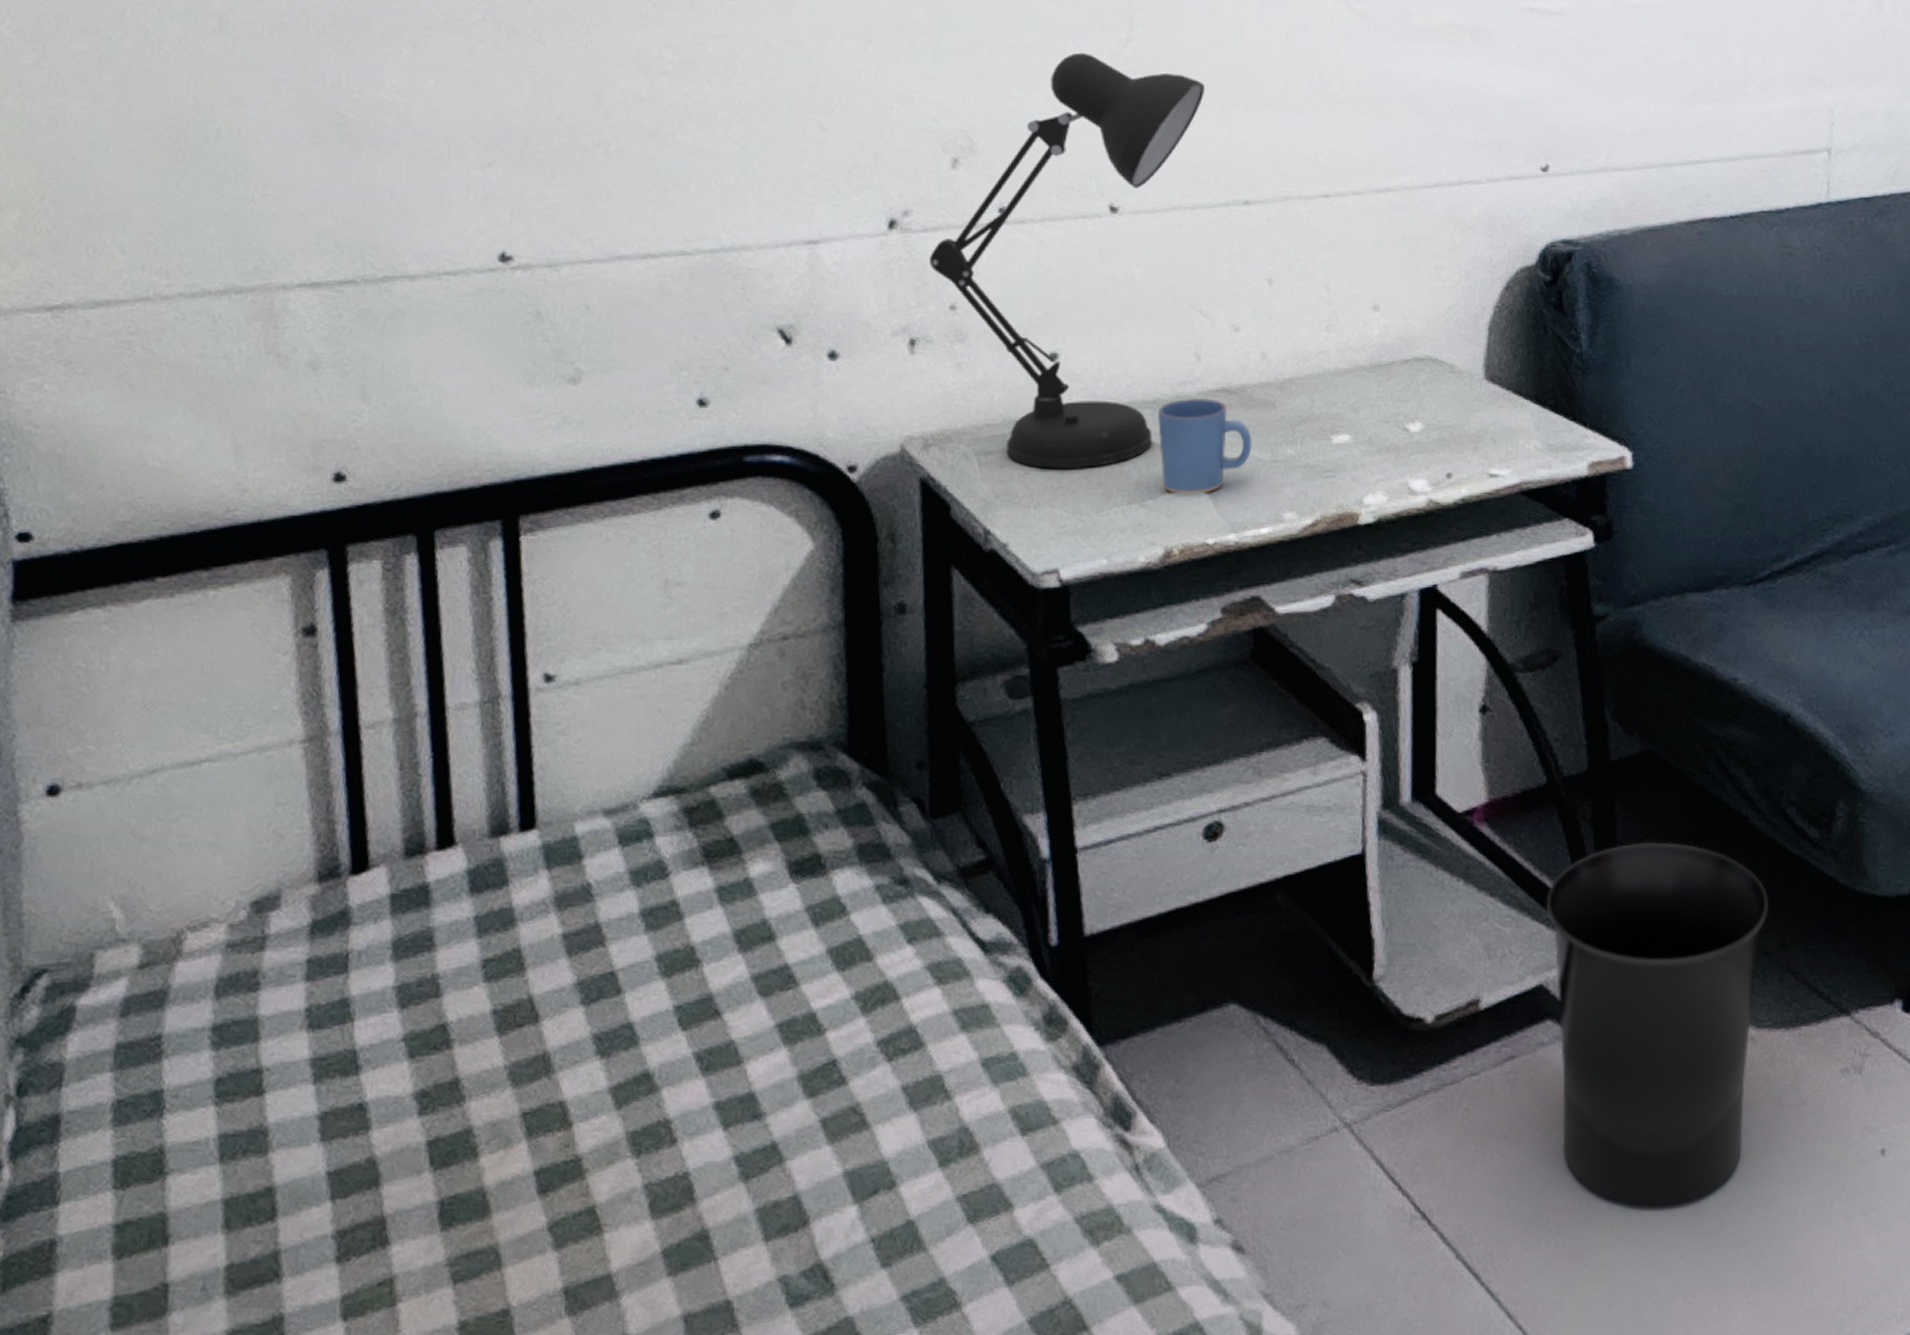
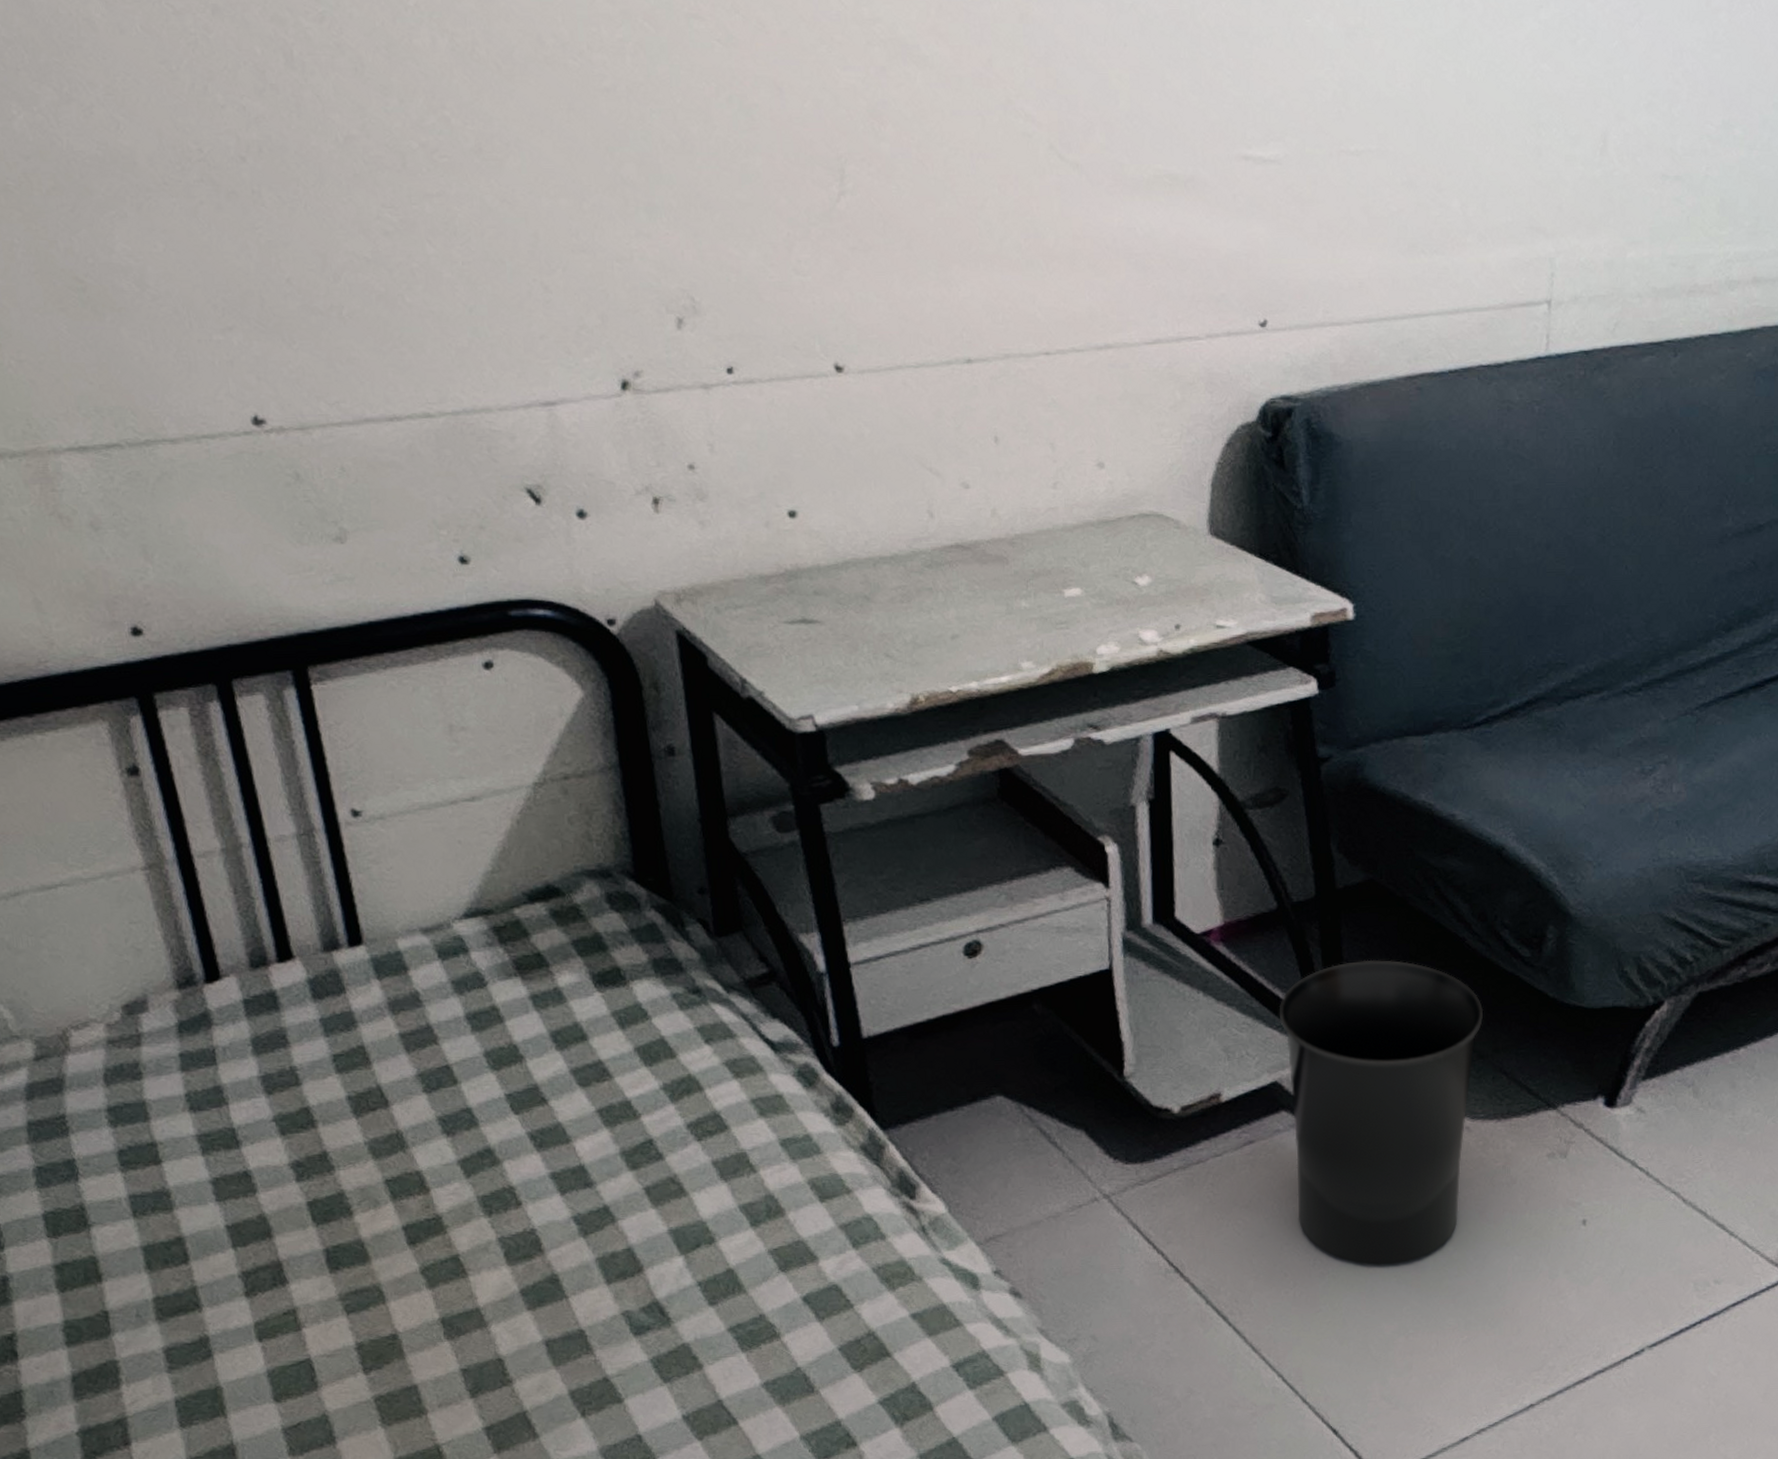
desk lamp: present [930,52,1206,468] -> none [664,208,921,621]
mug: present [1157,397,1252,495] -> none [895,553,988,646]

